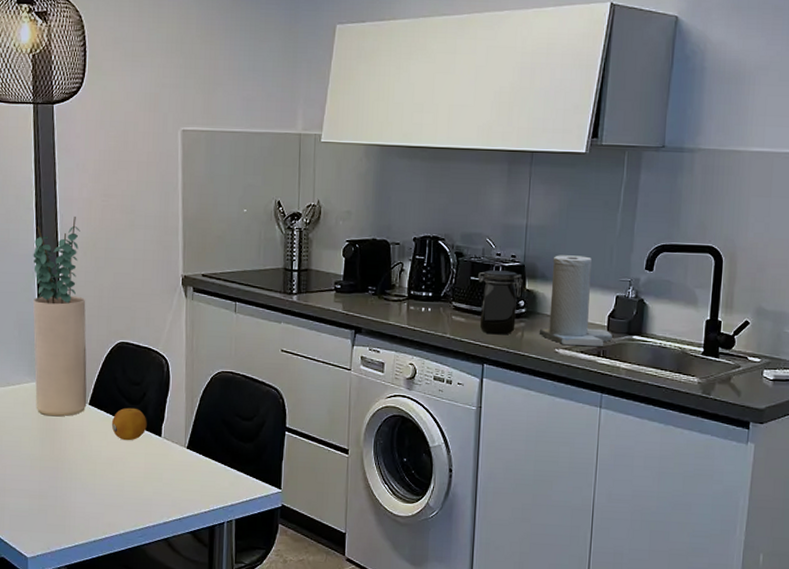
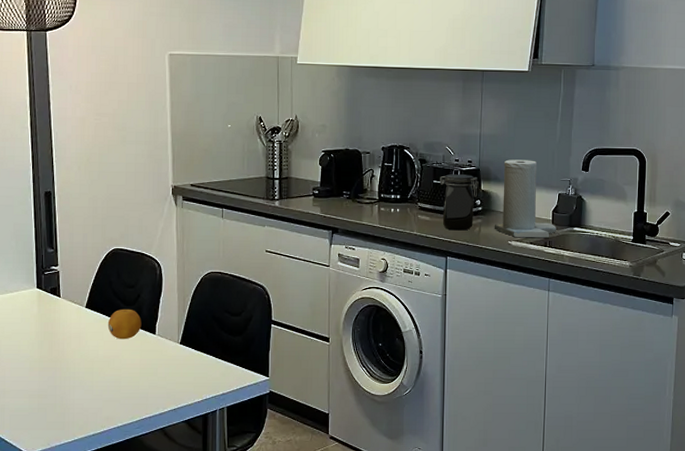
vase: present [32,217,87,417] -> none [29,134,84,320]

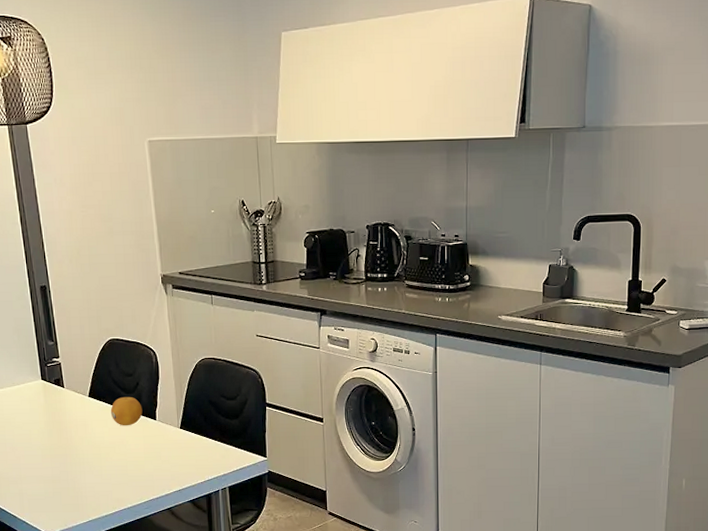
jar: present [440,174,479,231] -> none [426,249,466,307]
paper towel: present [494,159,556,238] -> none [483,231,547,311]

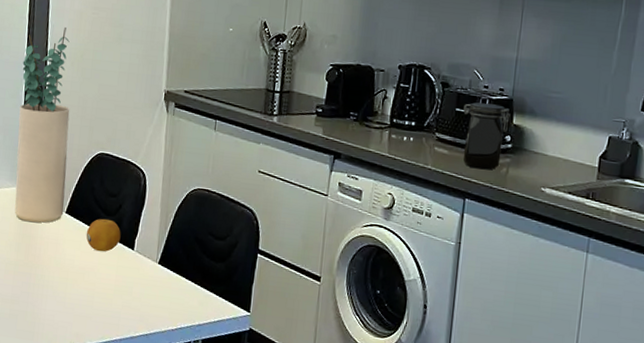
vase: none [23,228,87,410] -> present [14,27,70,223]
jar: none [426,249,466,307] -> present [463,102,510,170]

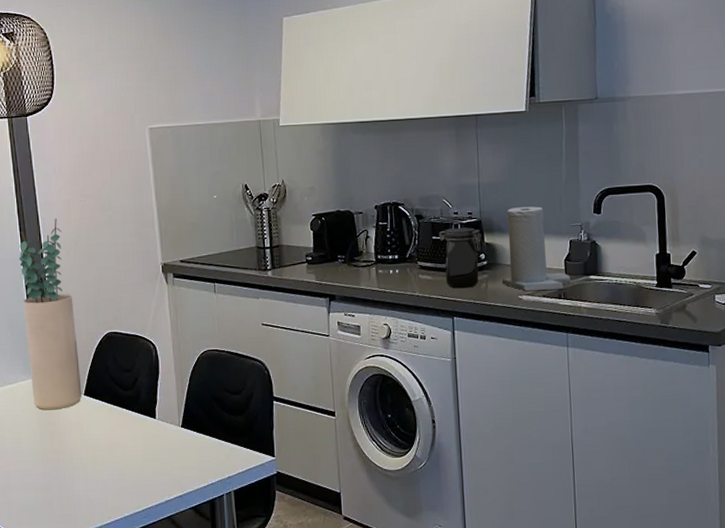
fruit: present [86,218,121,252] -> none [107,393,141,426]
paper towel: none [524,91,603,188] -> present [501,206,571,291]

